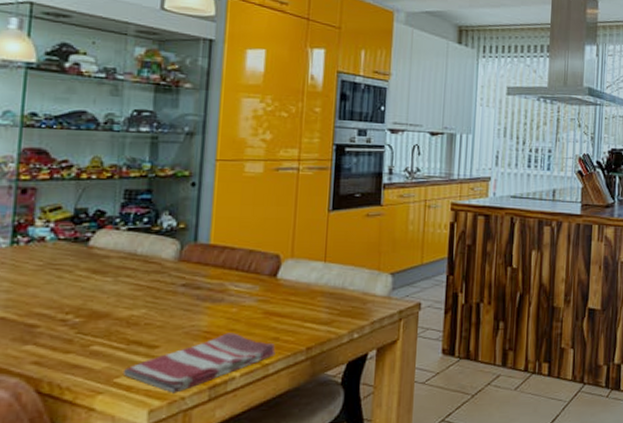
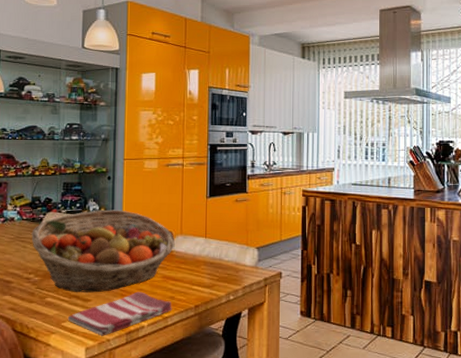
fruit basket: none [71,226,284,337] -> present [31,210,176,293]

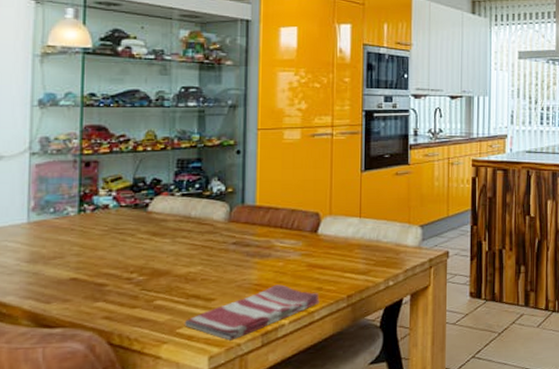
fruit basket: present [31,210,176,293] -> none [133,189,324,291]

